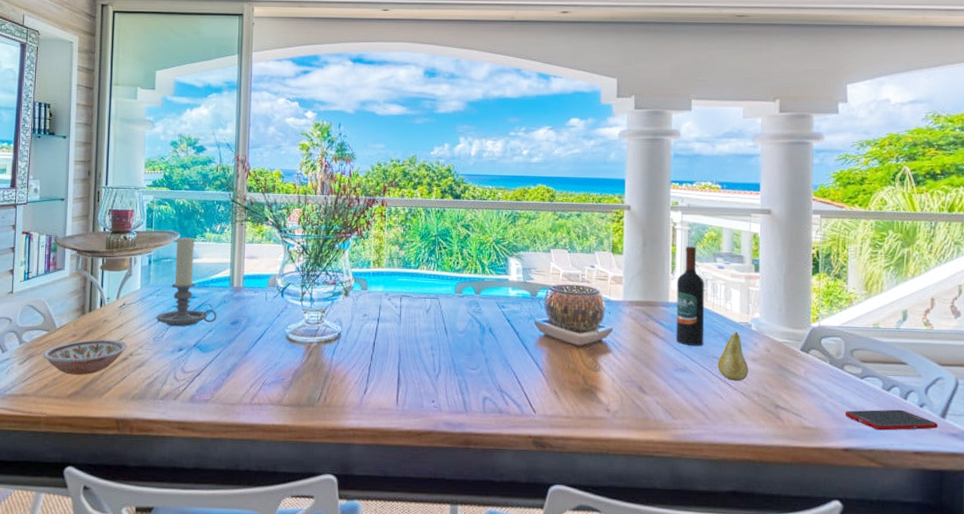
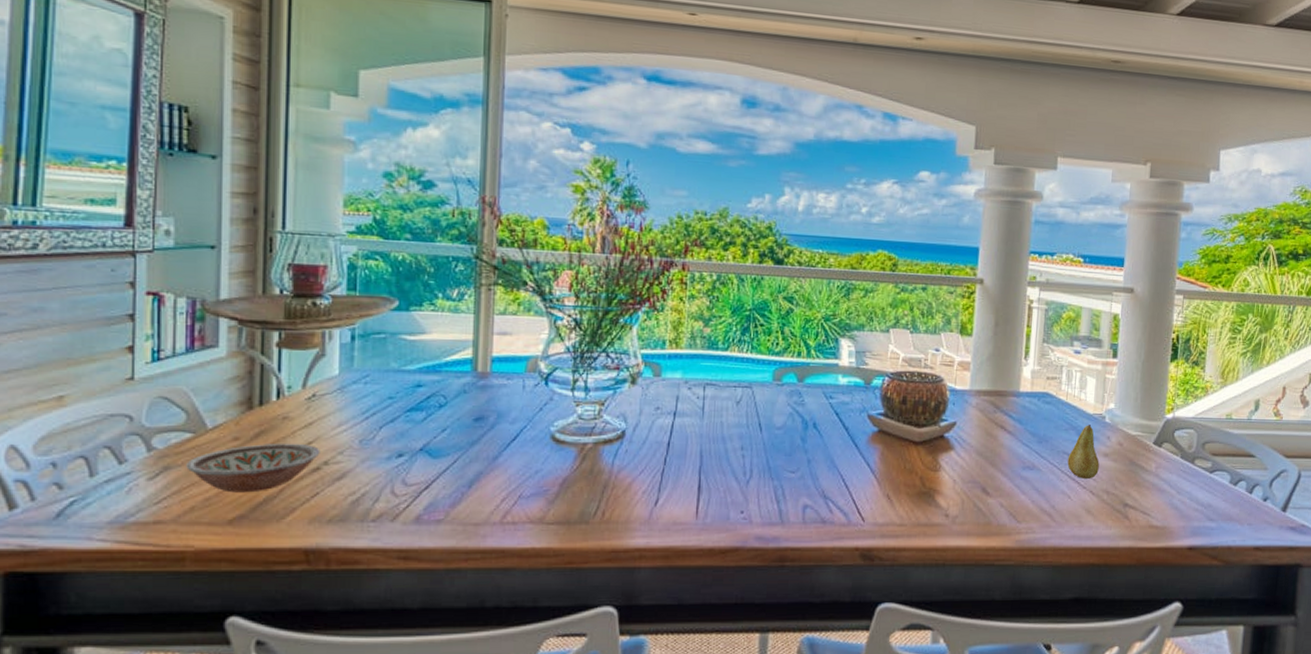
candle holder: present [156,236,217,327] -> none [364,304,454,426]
wine bottle: present [676,246,705,346] -> none [1025,327,1059,440]
cell phone: present [845,409,938,431] -> none [1192,504,1279,527]

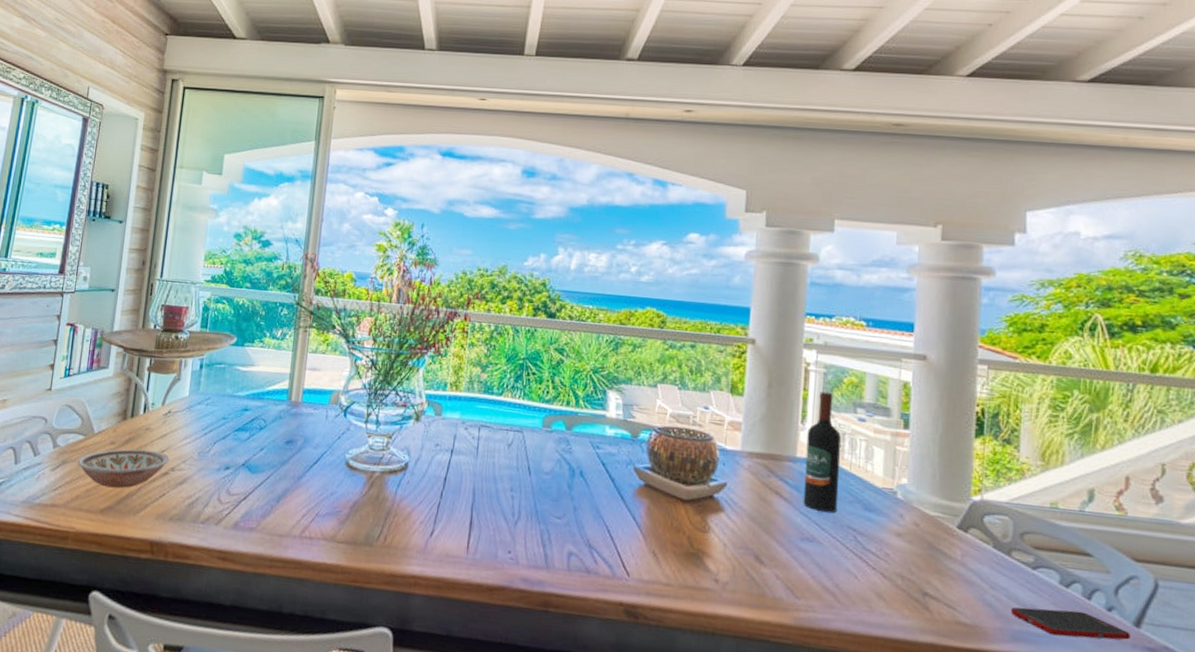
wine bottle: none [1025,327,1059,440] -> present [803,391,841,512]
fruit: present [1067,425,1099,479] -> none [853,499,891,559]
cell phone: none [1192,504,1279,527] -> present [1010,607,1130,640]

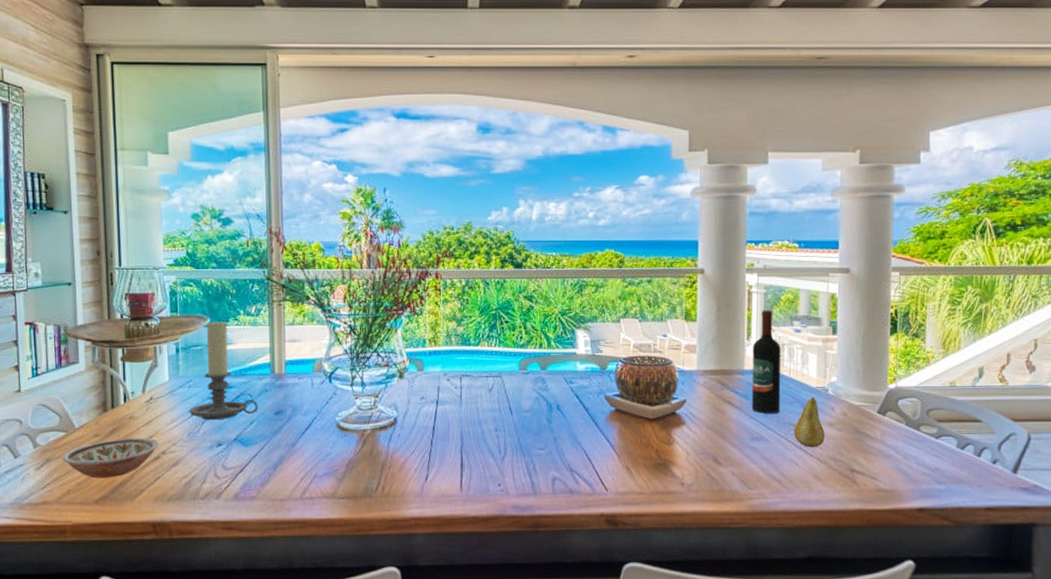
candle holder: none [203,340,271,442] -> present [190,320,258,421]
fruit: none [853,499,891,559] -> present [794,397,825,447]
cell phone: present [1010,607,1130,640] -> none [919,467,1010,489]

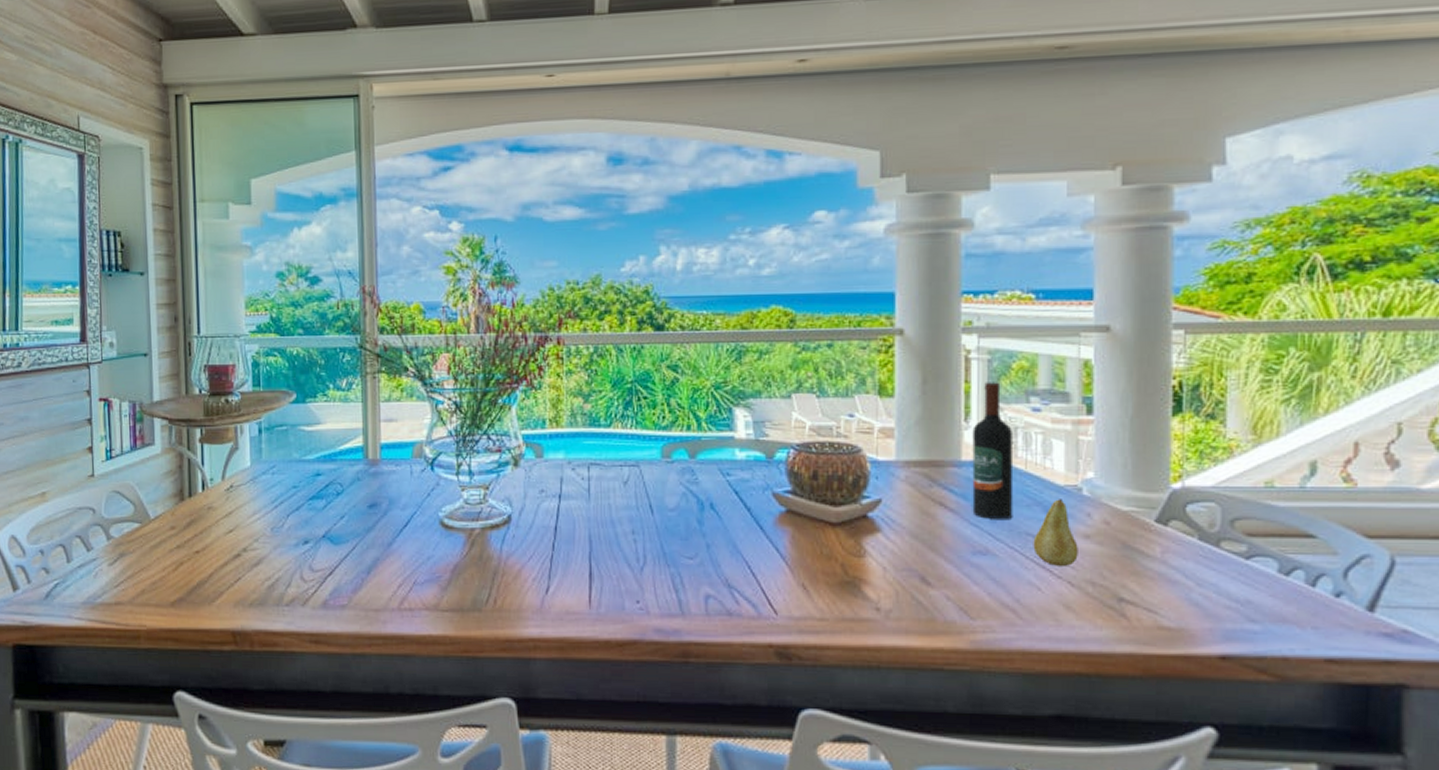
bowl: present [62,437,159,478] -> none [136,531,240,577]
candle holder: present [190,320,258,421] -> none [273,396,350,514]

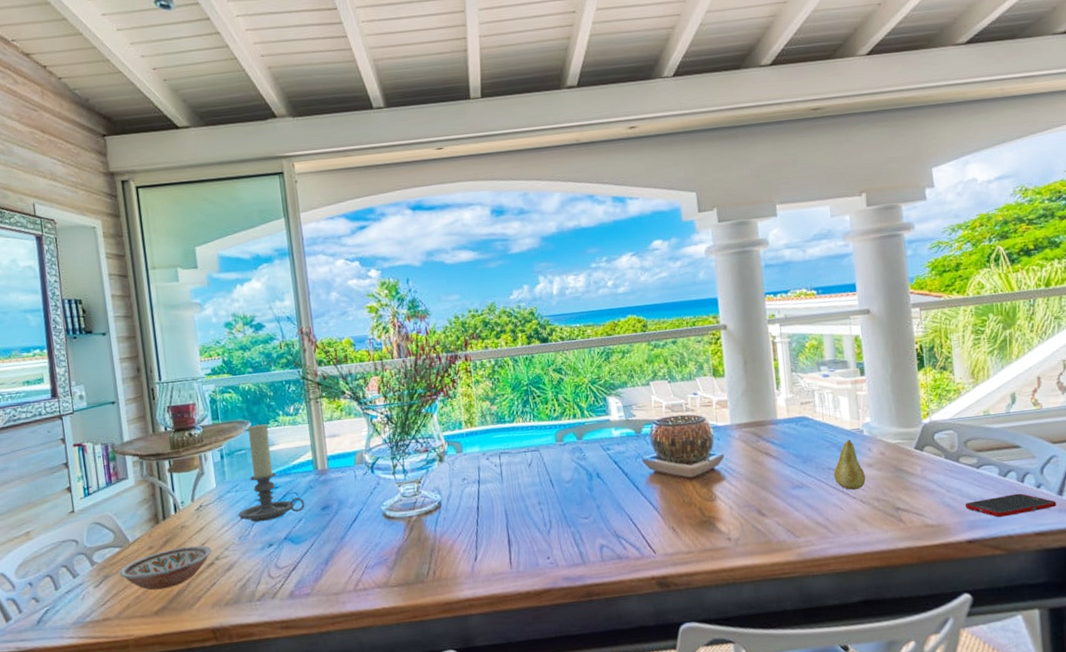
bowl: none [136,531,240,577] -> present [119,545,212,590]
candle holder: none [273,396,350,514] -> present [238,423,305,522]
wine bottle: present [972,382,1014,519] -> none [783,358,818,461]
cell phone: none [1221,600,1363,631] -> present [965,493,1056,518]

